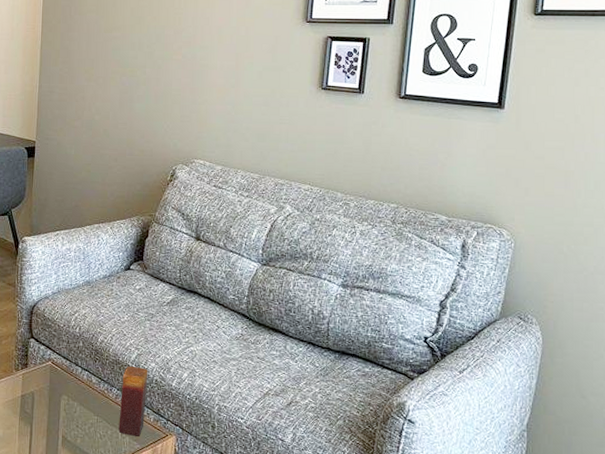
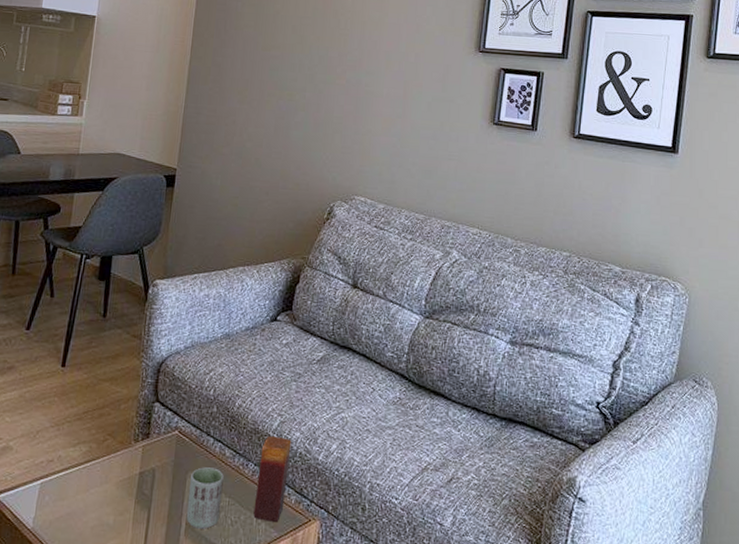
cup: none [62,391,92,441] -> present [186,467,224,529]

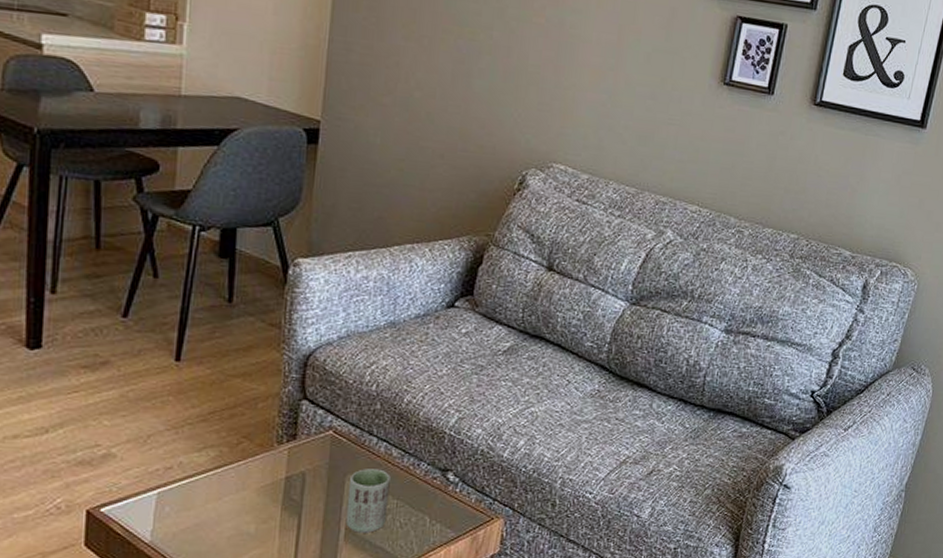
candle: present [253,435,292,524] -> none [426,433,472,524]

